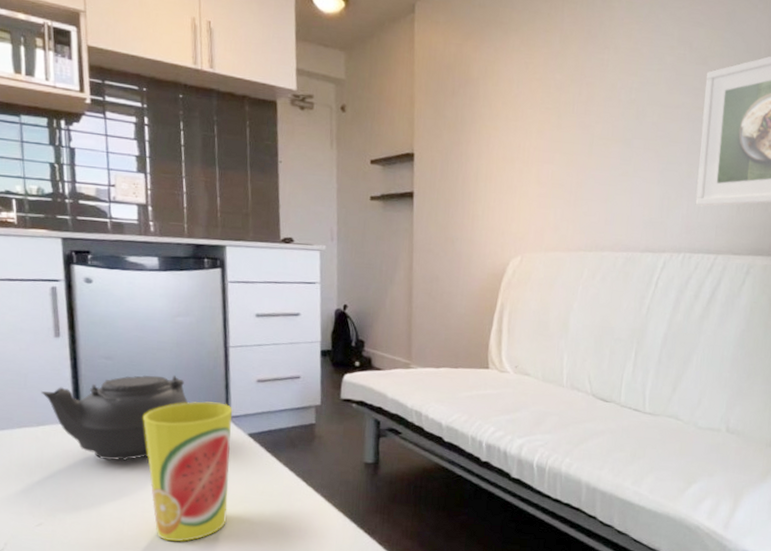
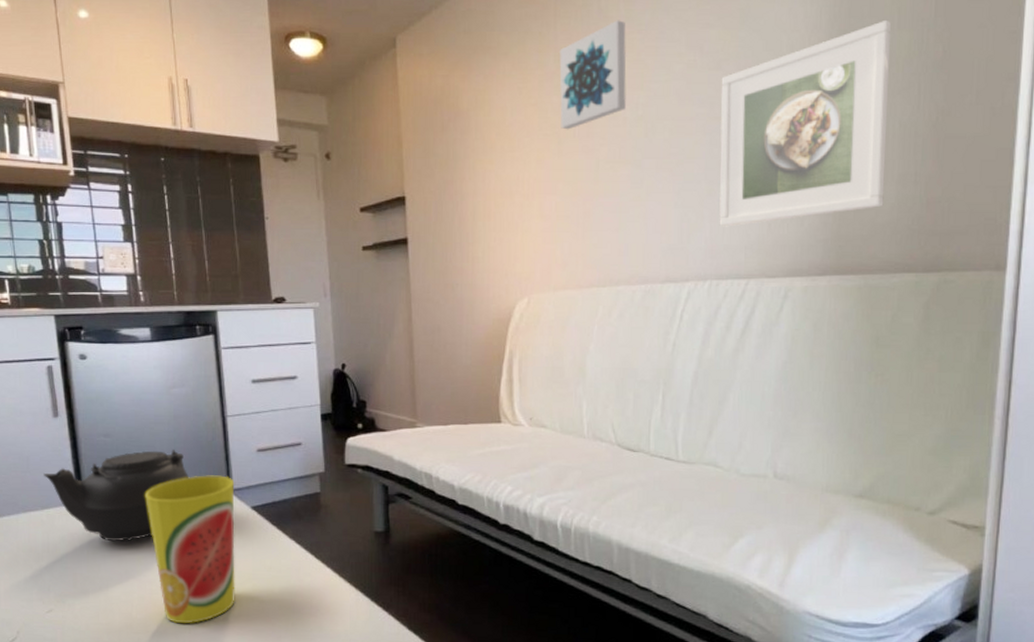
wall art: none [561,10,626,106] -> present [559,20,626,130]

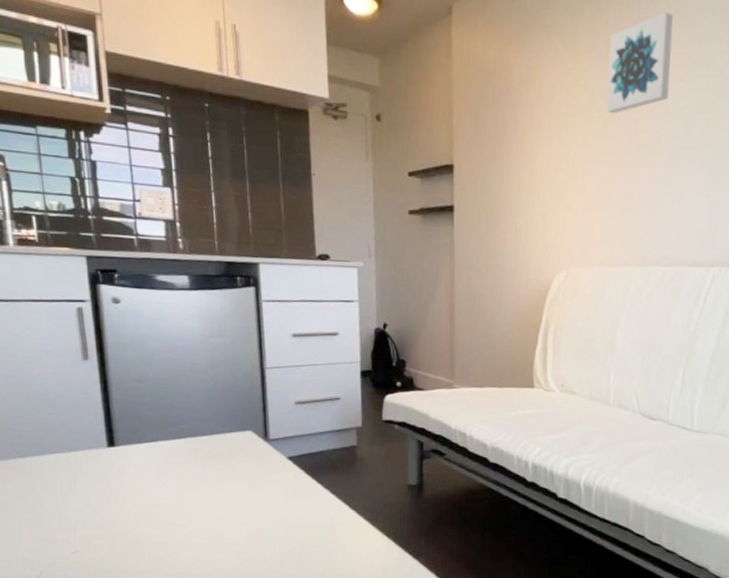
teapot: present [44,449,189,541] -> none [71,397,224,486]
cup: present [145,475,235,624] -> none [179,424,271,568]

